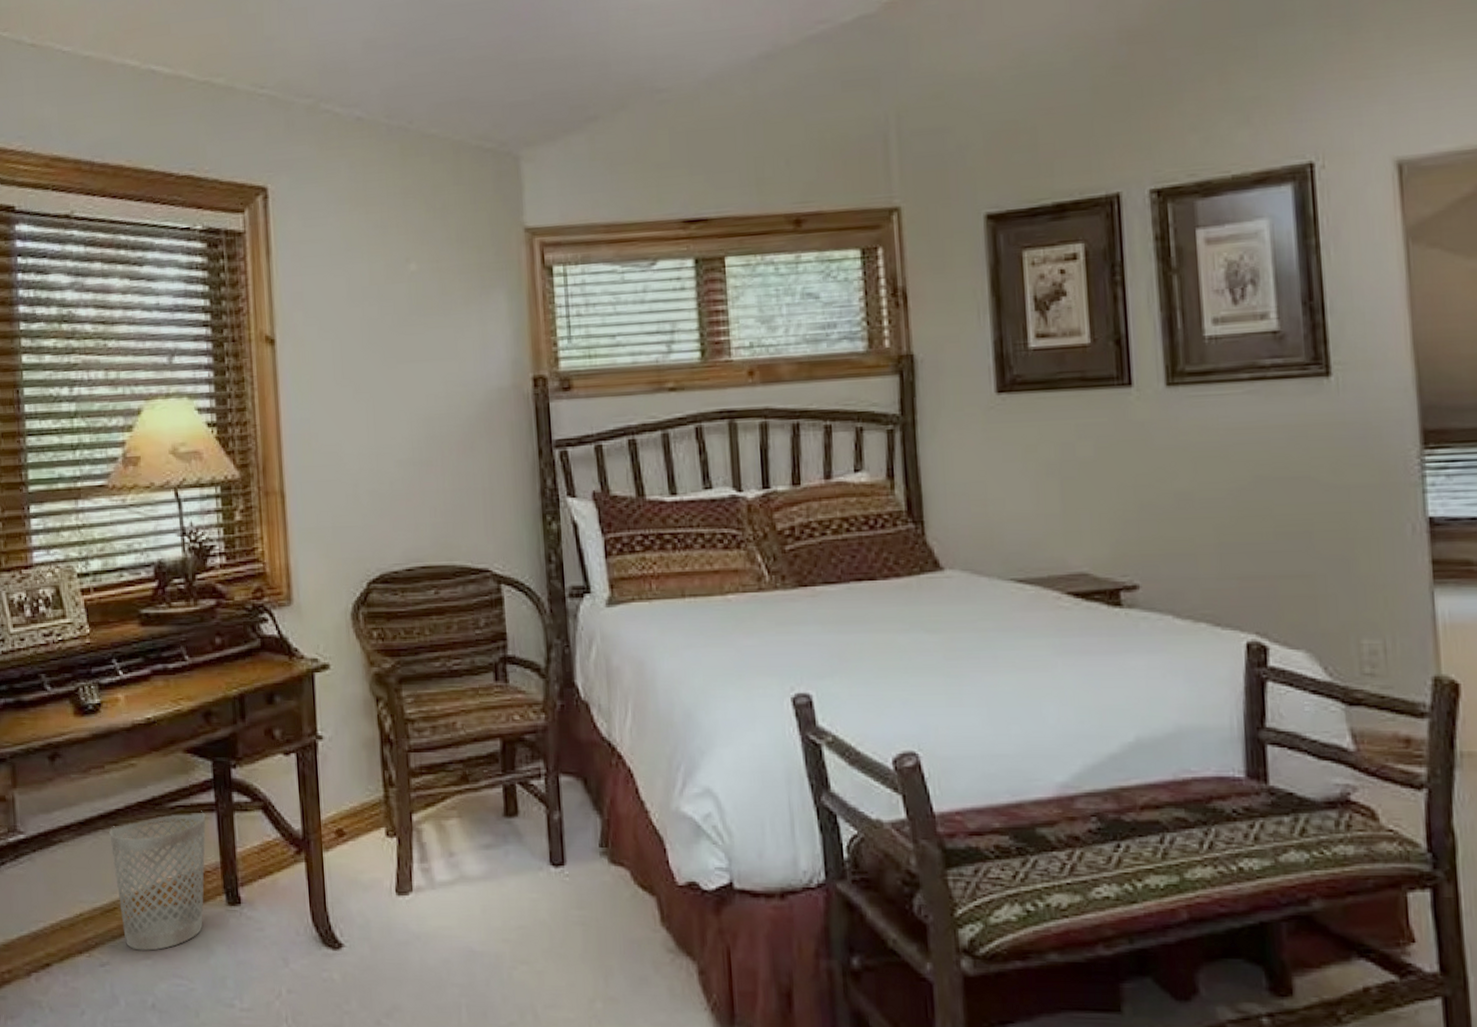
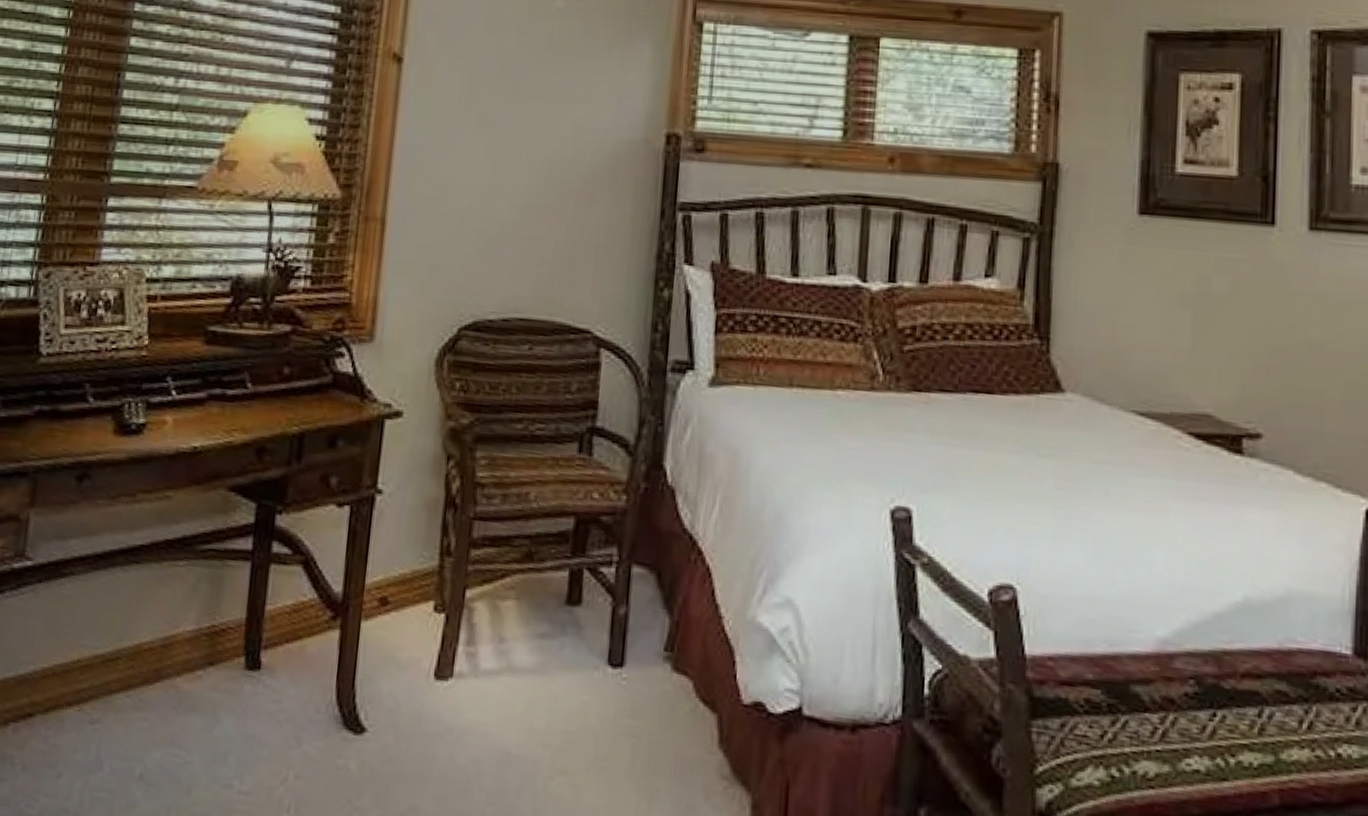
wastebasket: present [109,810,206,951] -> none [123,558,239,712]

